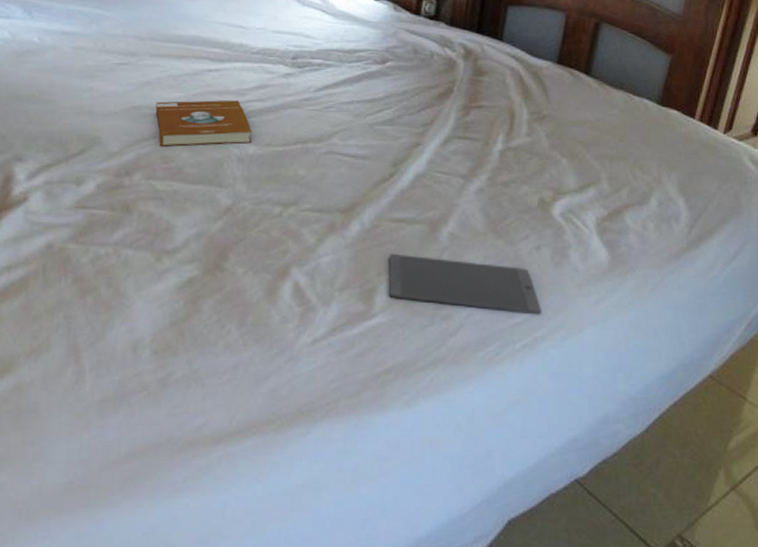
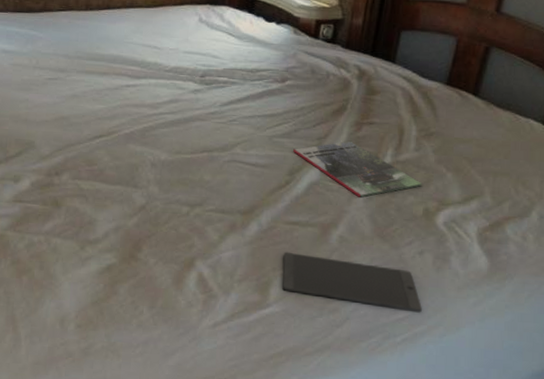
book: present [155,100,252,146] -> none [81,112,164,152]
magazine: none [397,127,536,189] -> present [293,141,423,198]

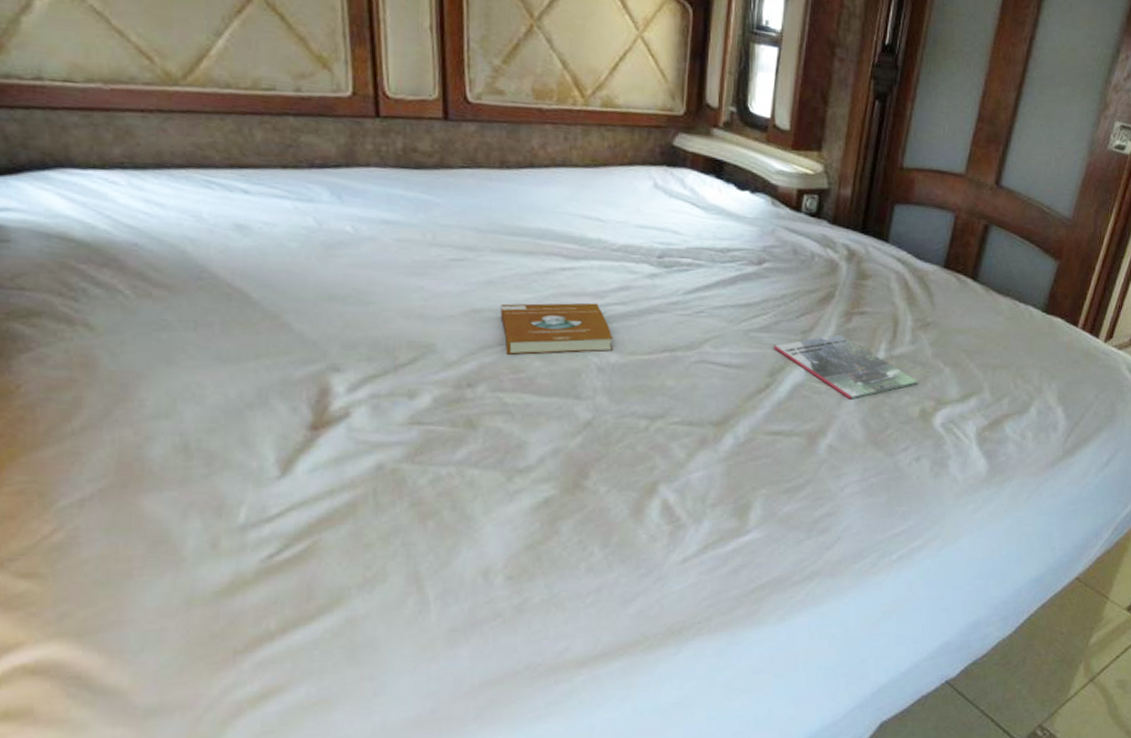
book: none [81,112,164,152] -> present [500,302,613,355]
tablet: present [282,252,422,313] -> none [764,467,919,526]

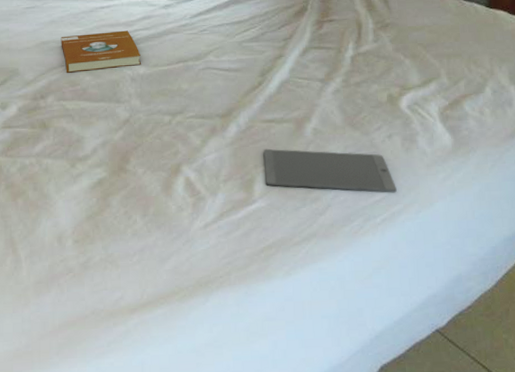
tablet: none [764,467,919,526] -> present [263,148,397,193]
magazine: present [774,335,919,399] -> none [262,39,384,90]

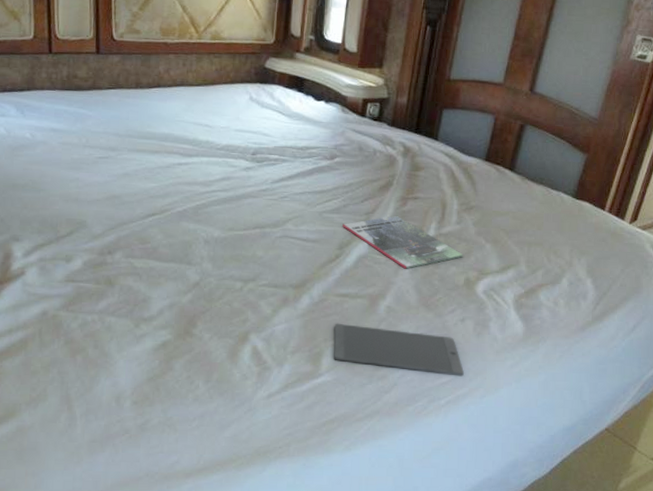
book: present [60,30,141,73] -> none [133,190,217,230]
magazine: none [262,39,384,90] -> present [343,216,464,269]

